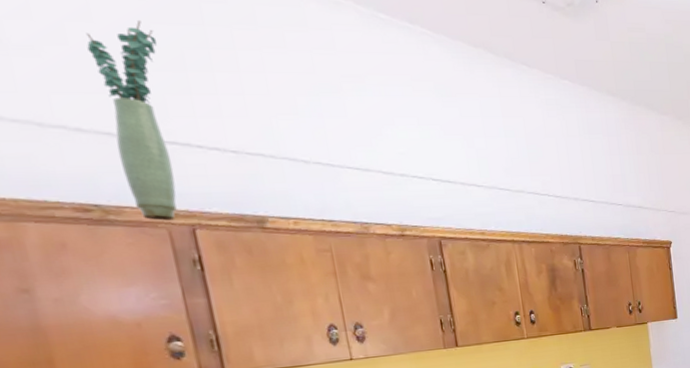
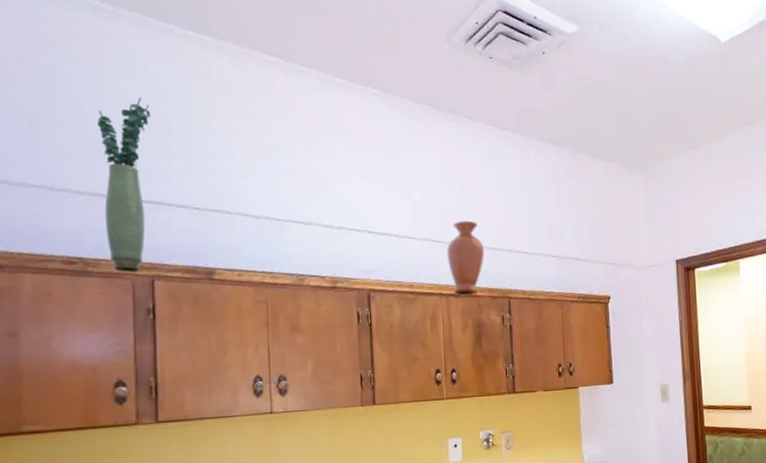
vase: none [515,169,553,243] -> present [446,220,484,296]

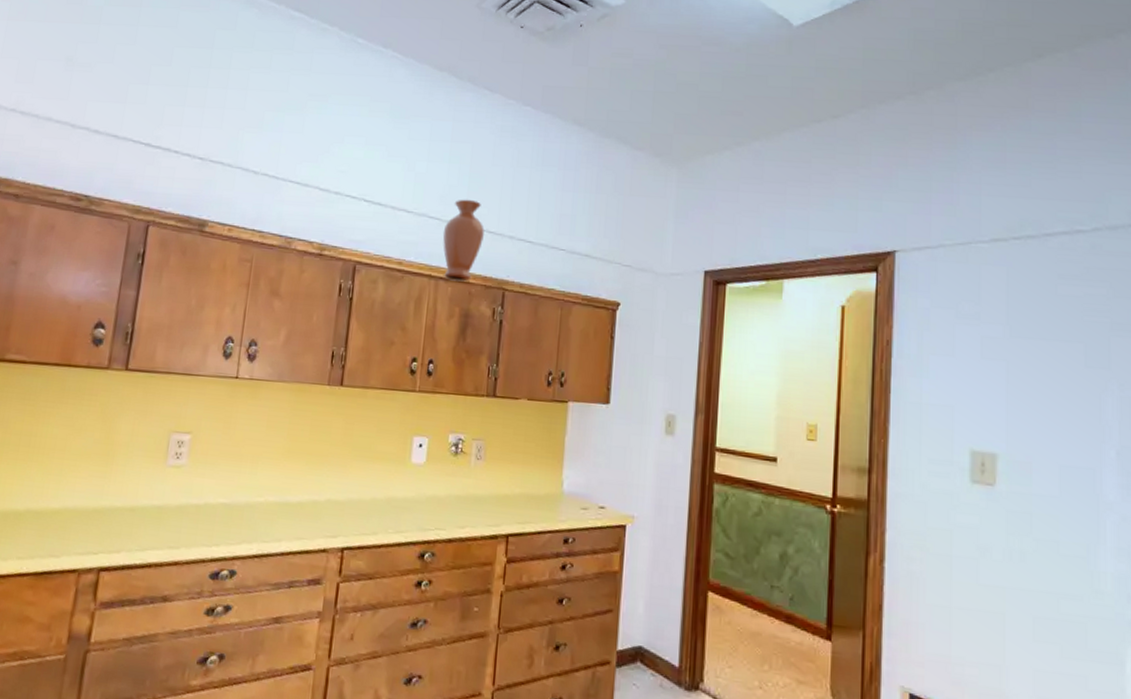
vase: present [97,98,151,273] -> none [112,45,175,216]

